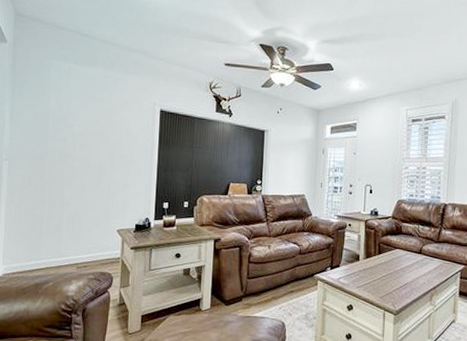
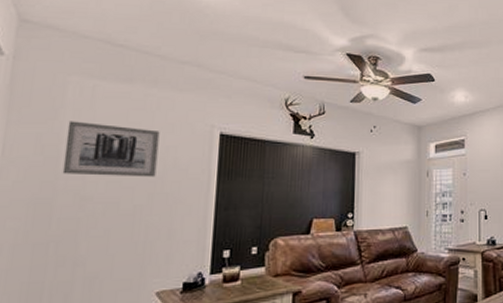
wall art: none [51,95,117,143] -> present [62,121,160,177]

